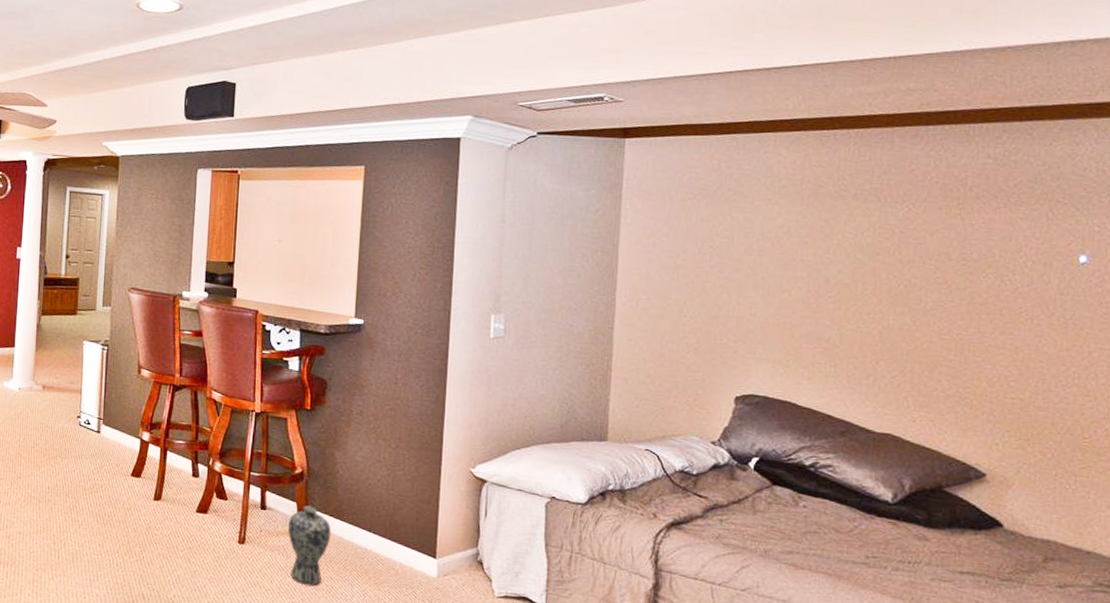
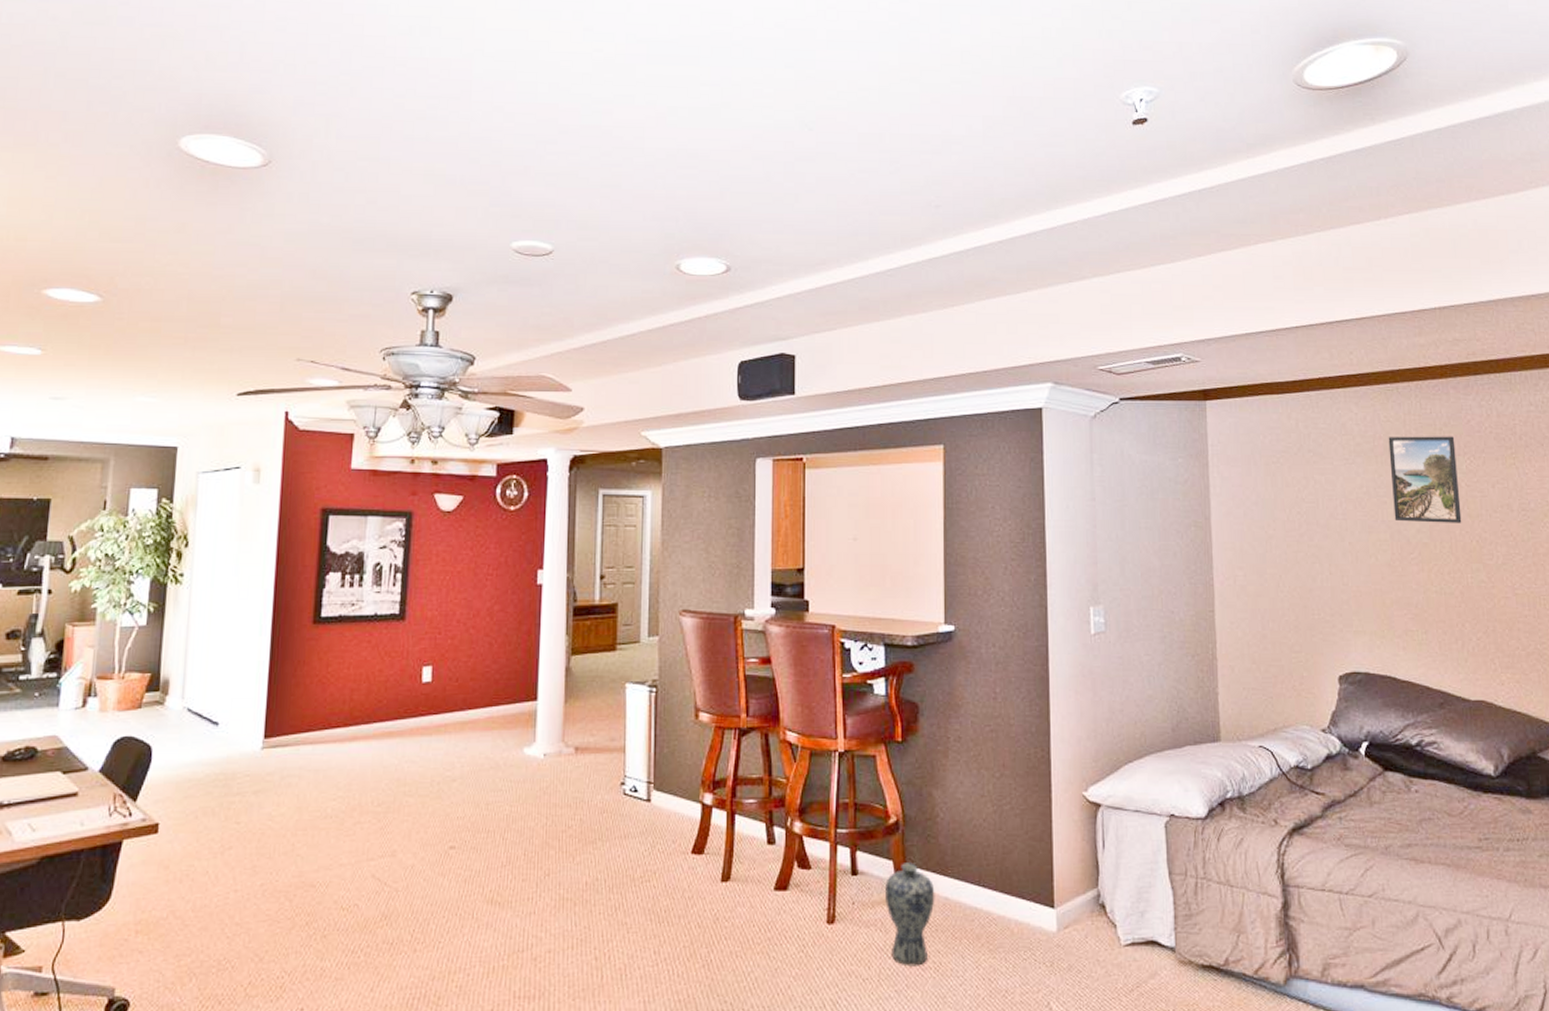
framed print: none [814,181,894,268] -> present [1388,436,1462,523]

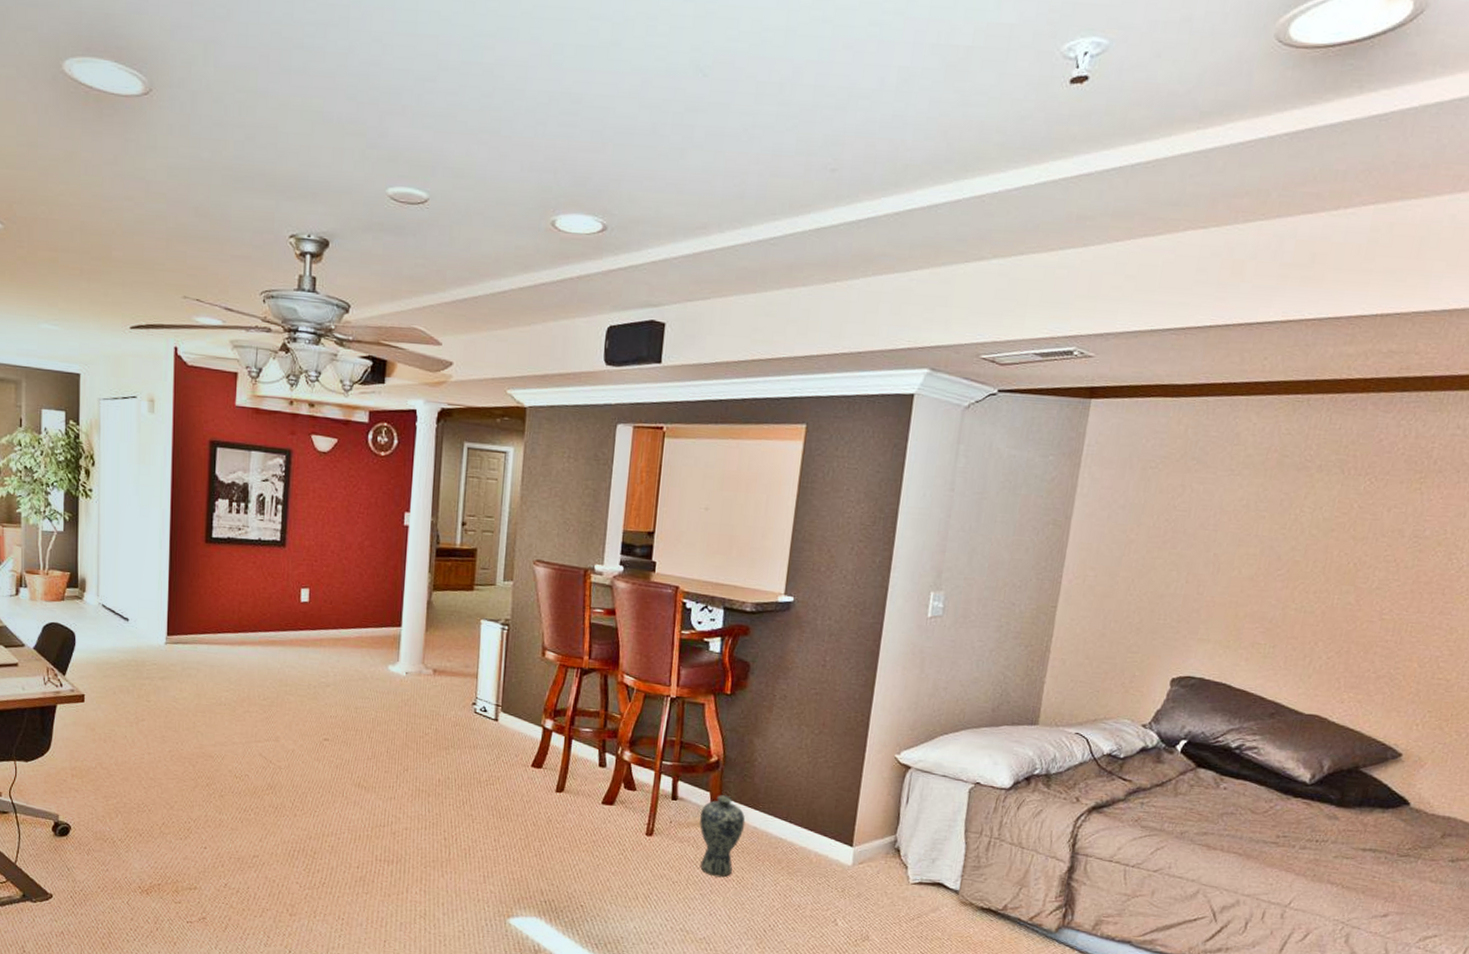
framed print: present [1388,436,1462,523] -> none [1269,451,1360,544]

